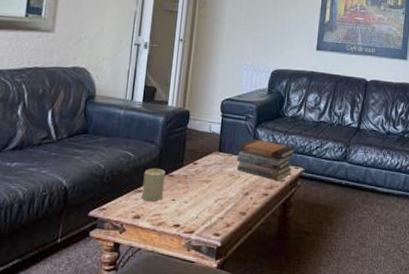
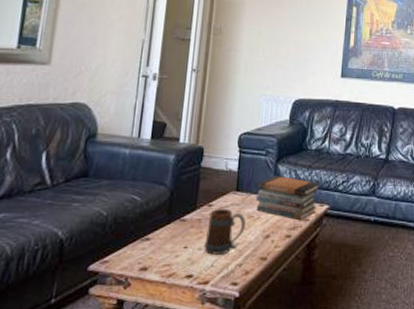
candle: present [141,168,165,202] -> none [149,212,177,252]
mug: none [189,166,227,208] -> present [204,208,246,255]

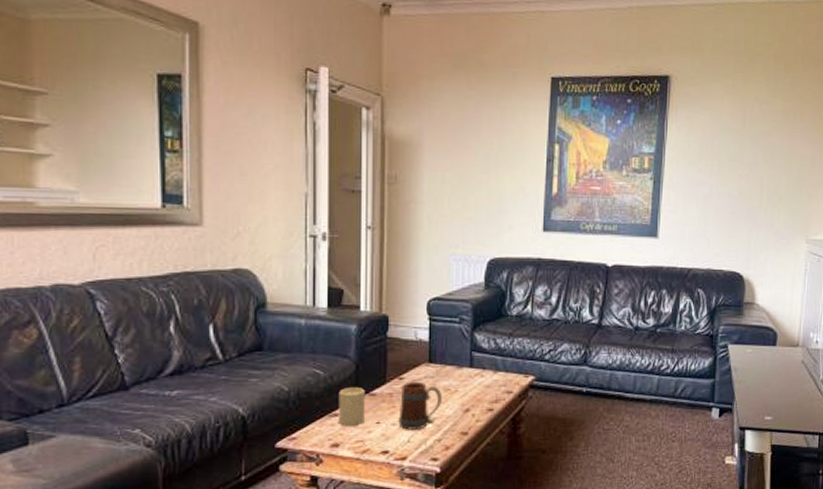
candle: none [149,212,177,252] -> present [338,386,365,428]
book stack: present [255,175,320,221] -> none [451,344,524,394]

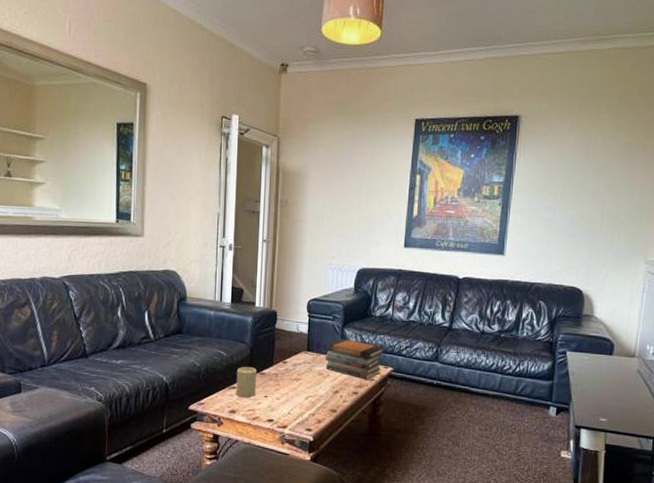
mug: present [398,381,442,430] -> none [281,365,317,405]
book stack: none [451,344,524,394] -> present [324,338,384,380]

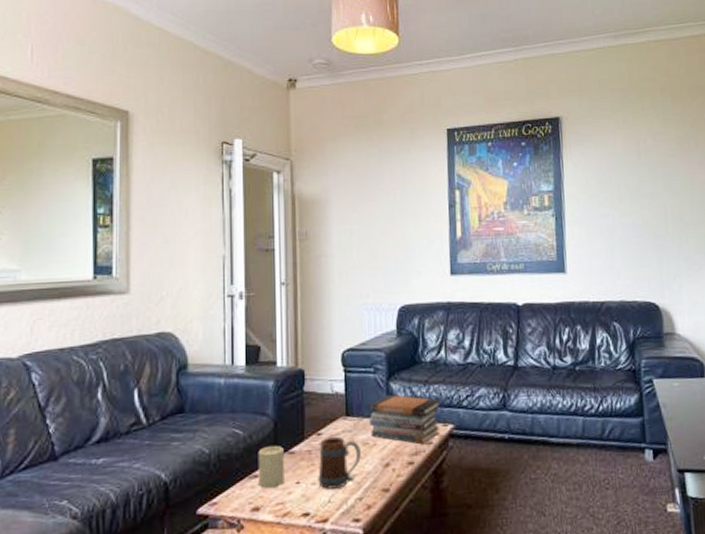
mug: none [281,365,317,405] -> present [318,436,361,489]

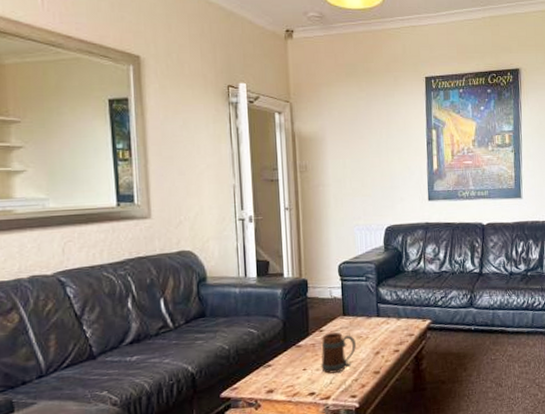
candle: present [258,445,284,489] -> none [270,341,293,375]
book stack: present [368,394,441,445] -> none [361,297,421,337]

